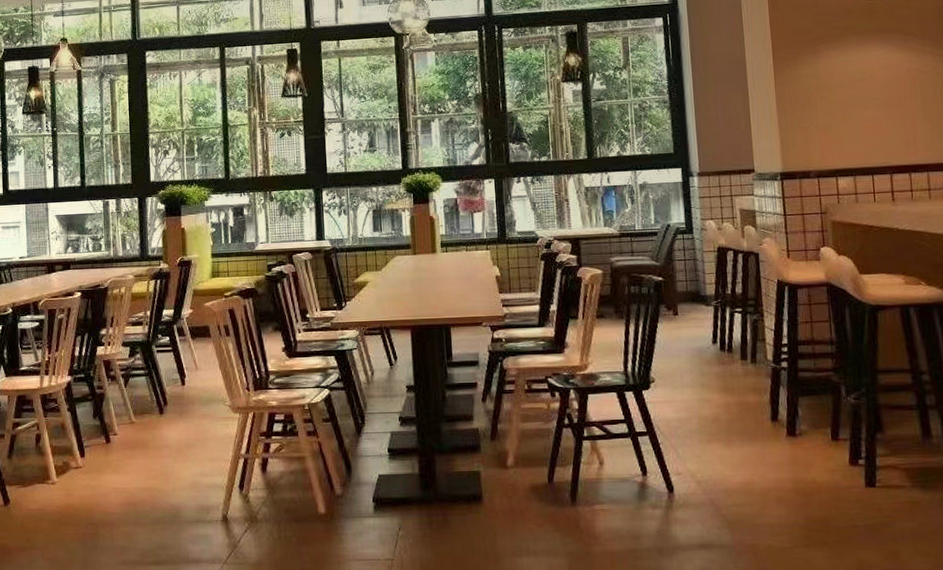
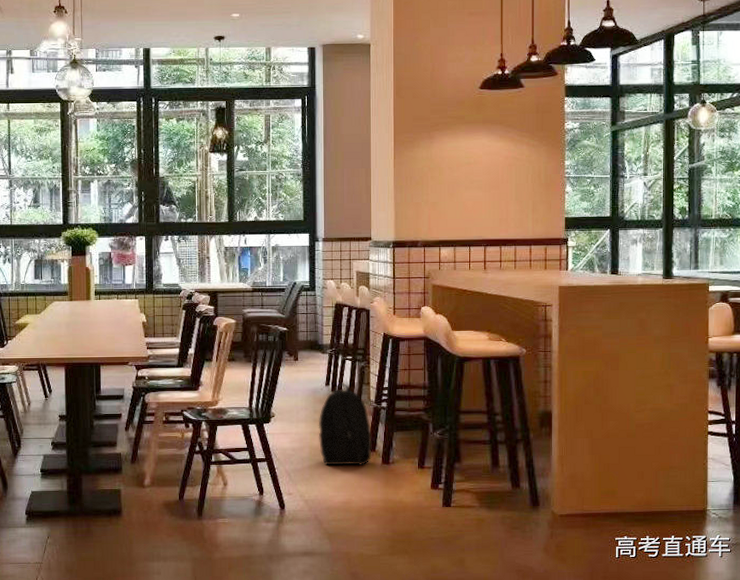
backpack: none [707,339,775,439] -> present [318,382,372,466]

